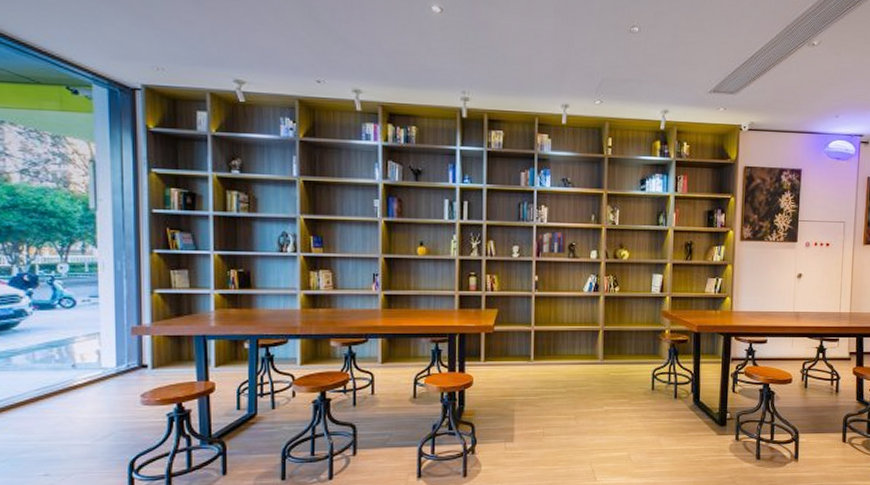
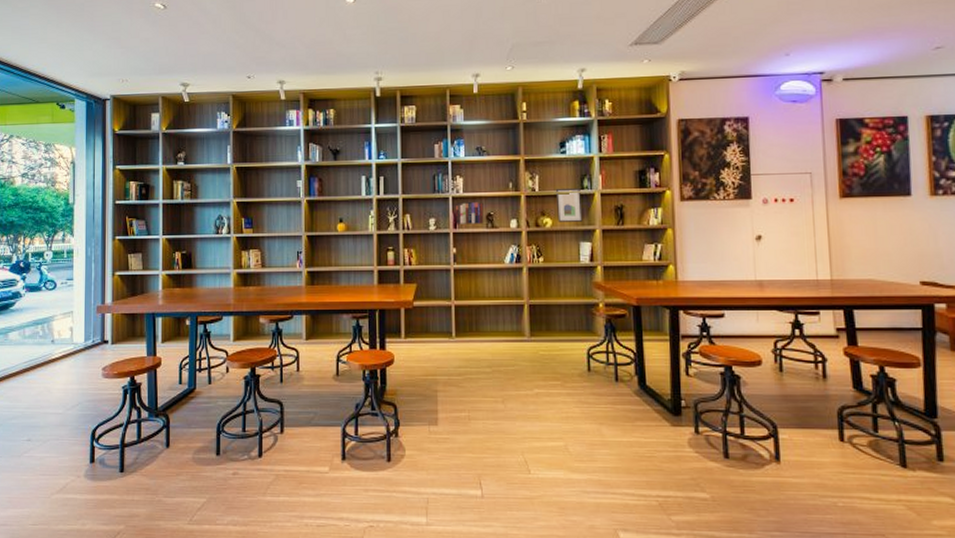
picture frame: none [633,223,657,255] -> present [555,187,583,222]

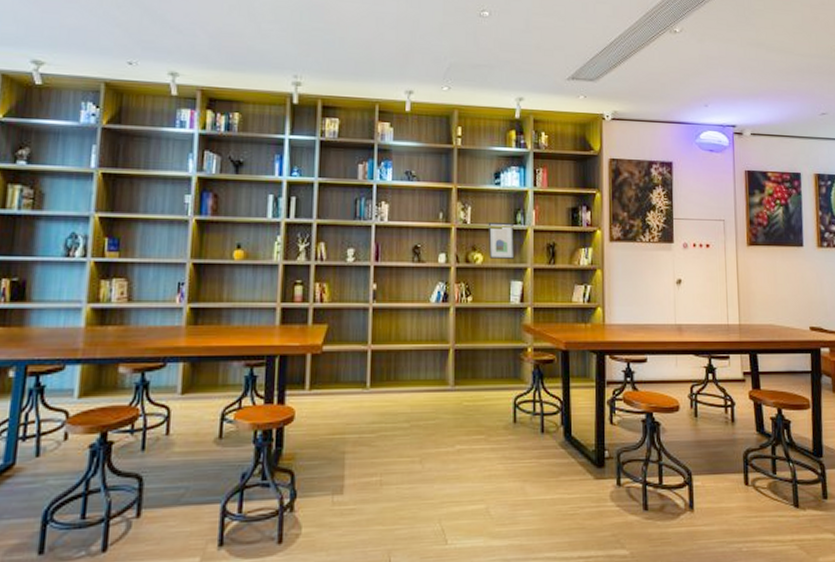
books: present [455,202,484,224] -> none [377,232,410,257]

